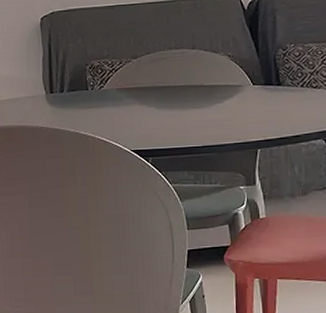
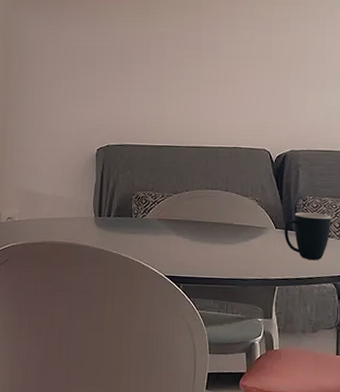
mug: none [263,62,317,116] -> present [284,212,331,261]

